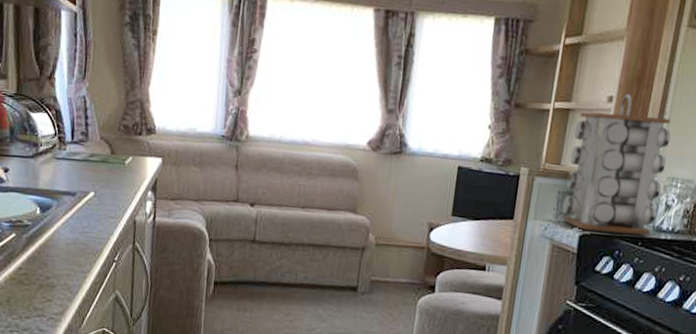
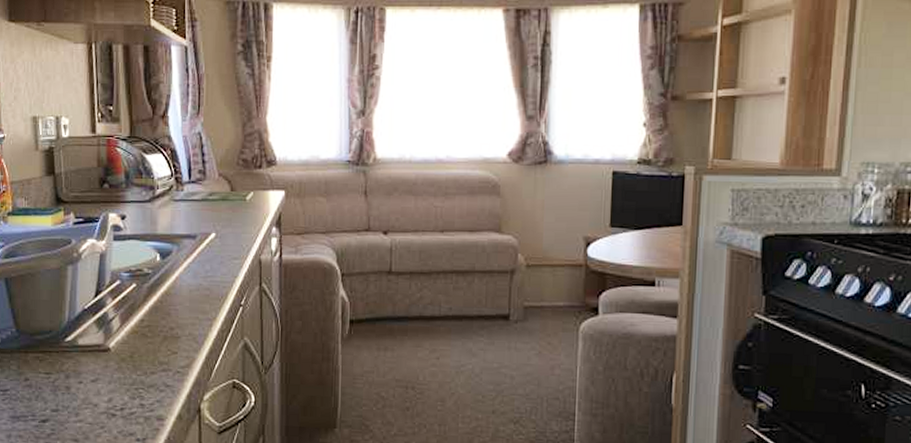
spice rack: present [562,94,671,236] -> none [739,73,860,234]

